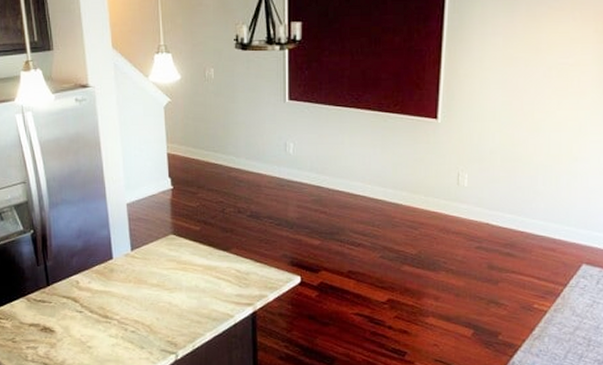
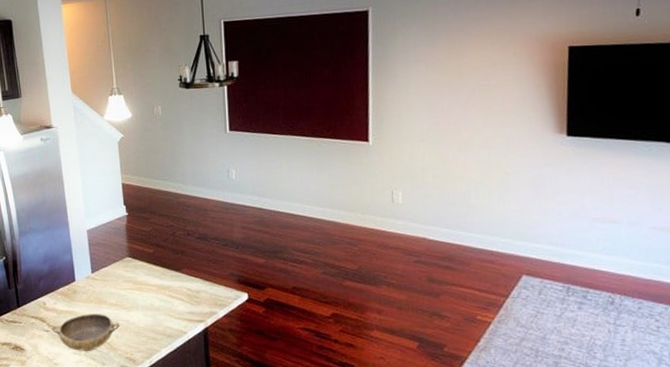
bowl: none [85,294,161,334] -> present [52,314,120,351]

